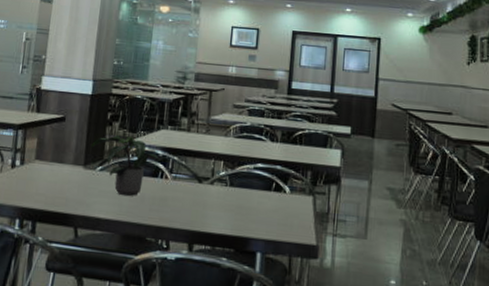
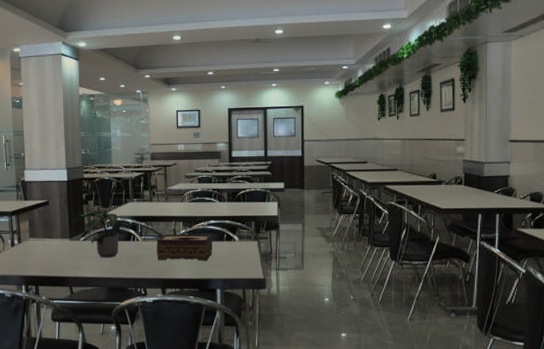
tissue box: none [187,174,258,214] -> present [156,234,213,261]

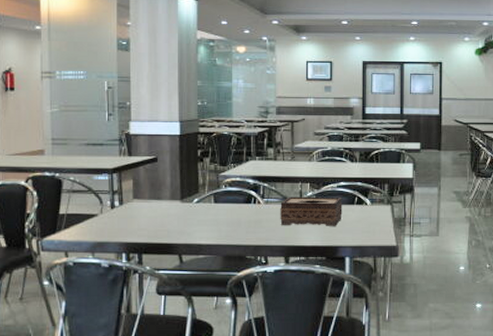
potted plant: present [73,211,131,257] -> none [185,170,252,222]

